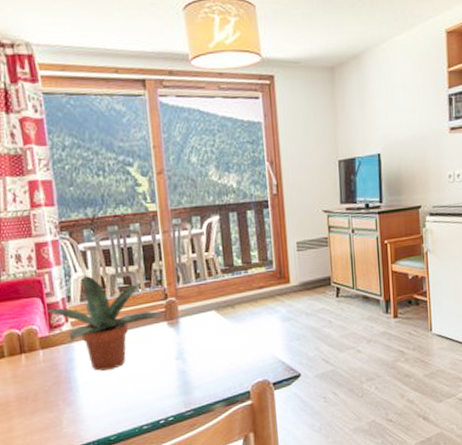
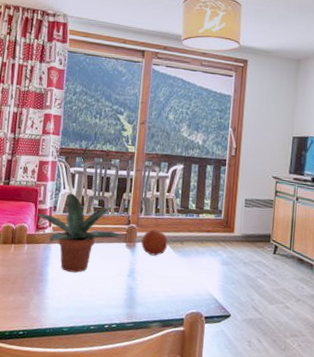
fruit: none [185,298,218,330] -> present [141,229,168,256]

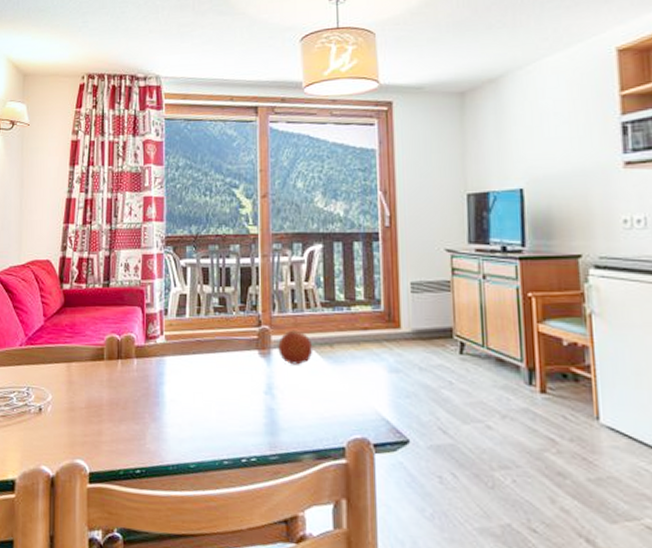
potted plant: present [35,192,123,273] -> none [143,290,254,392]

